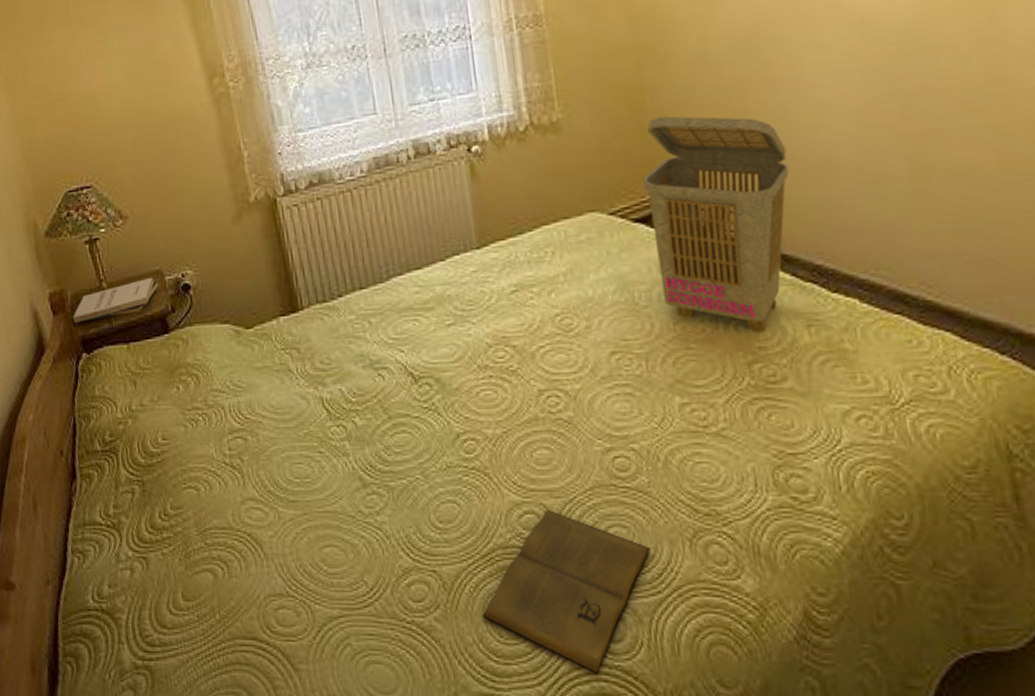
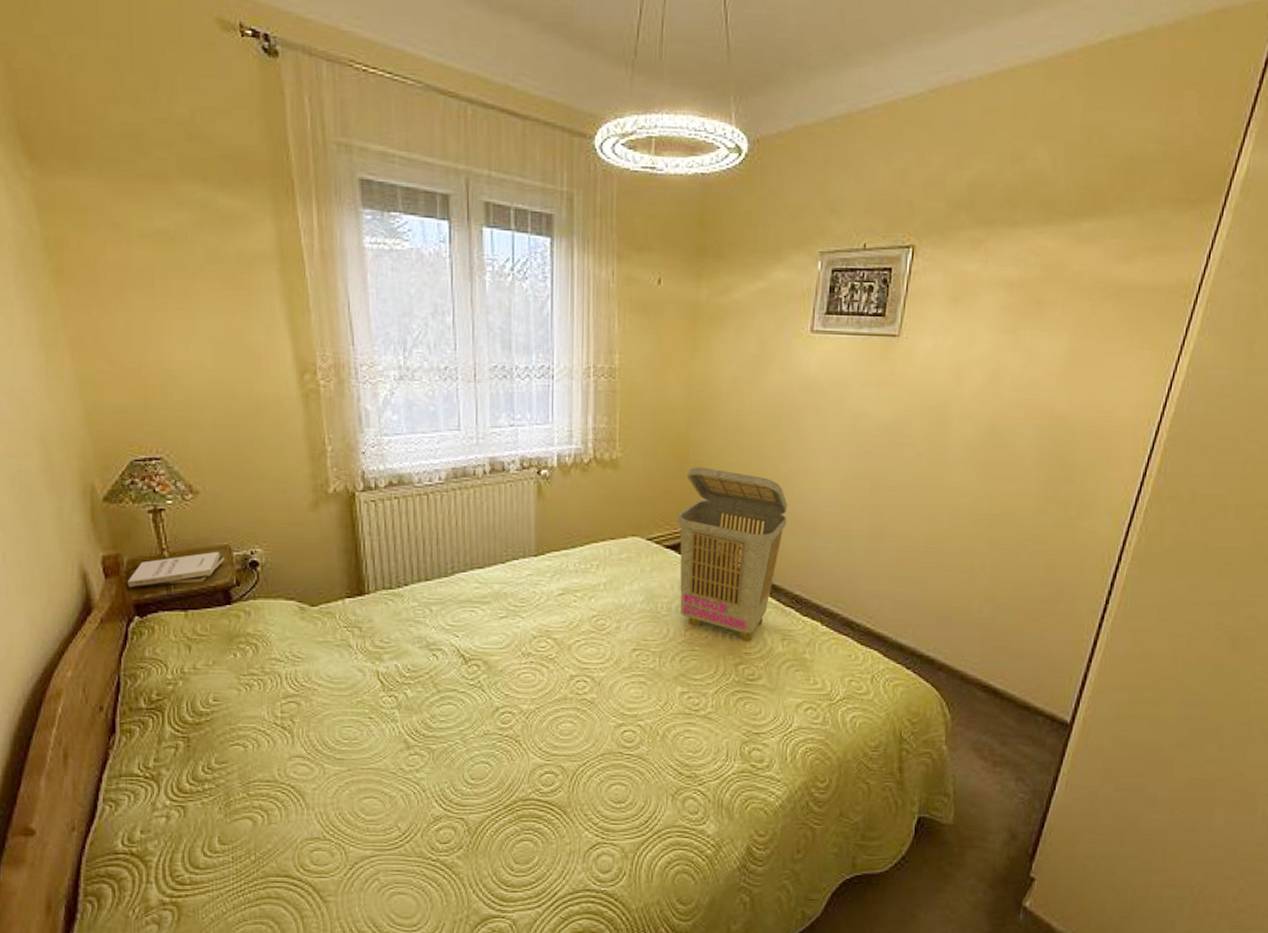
book: present [482,510,650,675] -> none [498,771,641,898]

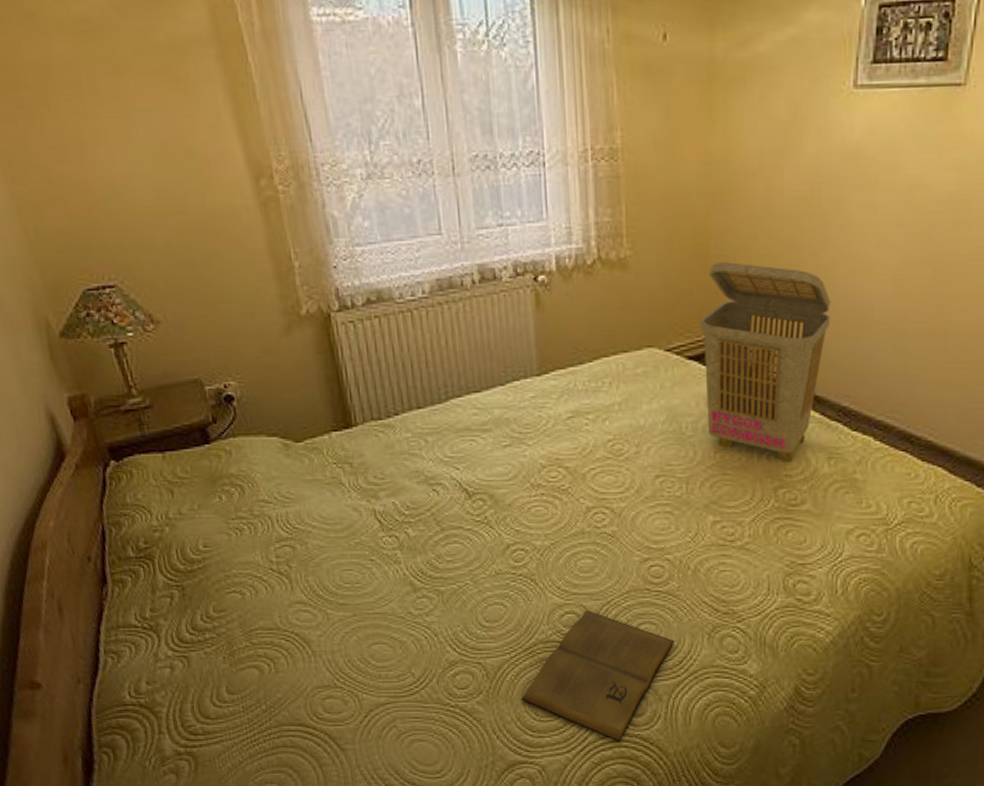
books: present [127,551,226,587] -> none [97,386,198,429]
book: none [498,771,641,898] -> present [521,610,674,743]

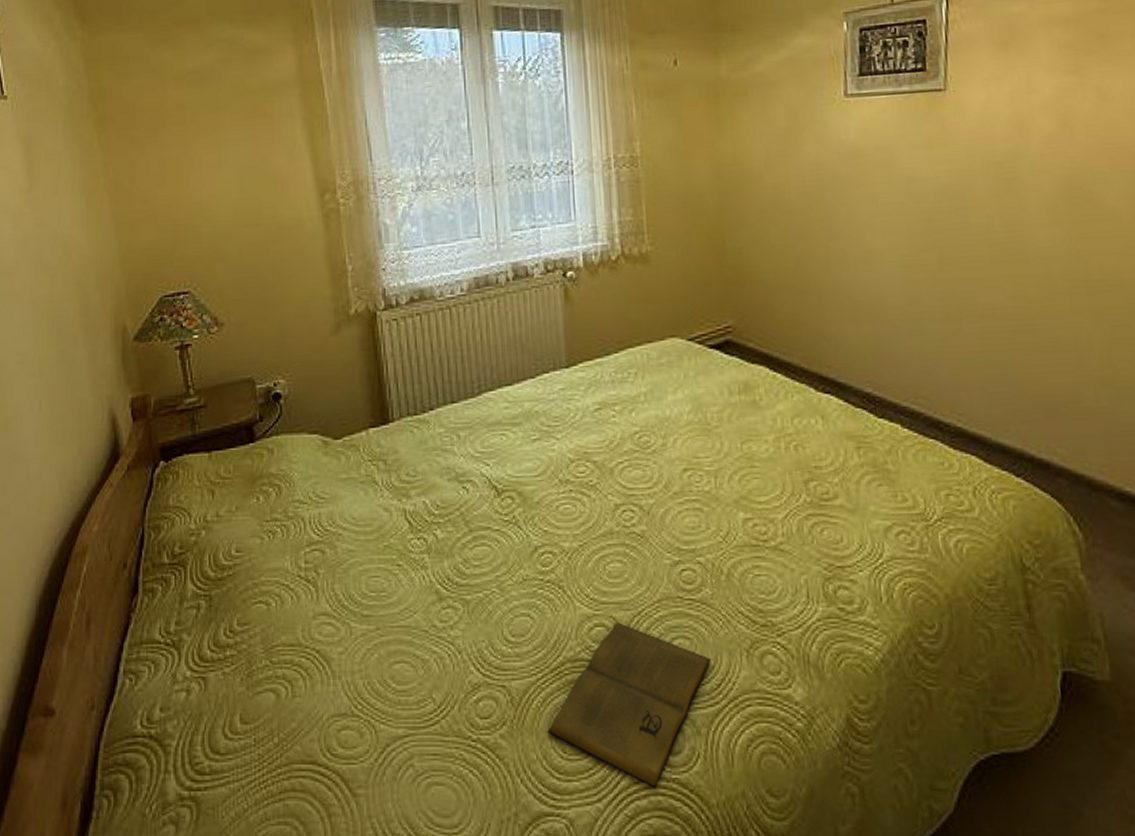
laundry basket: present [701,262,831,463] -> none [720,254,846,453]

